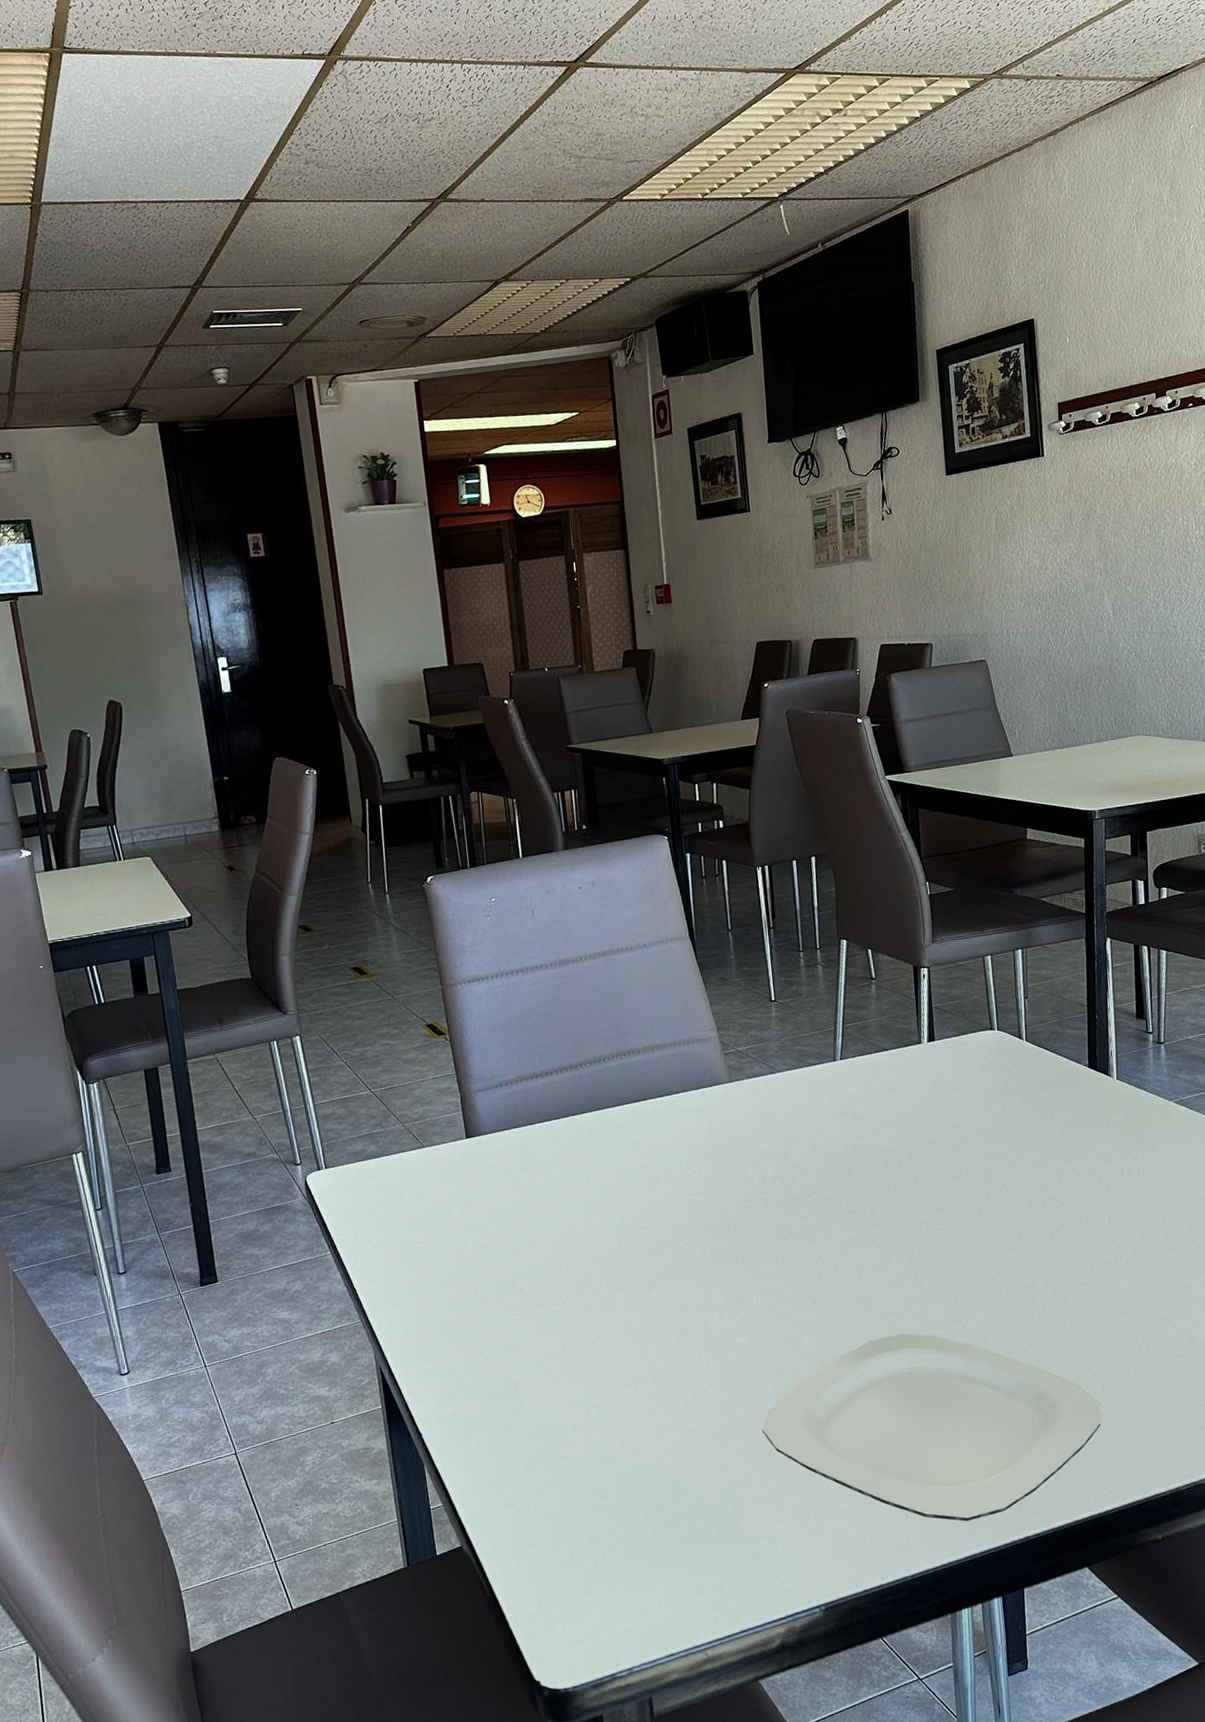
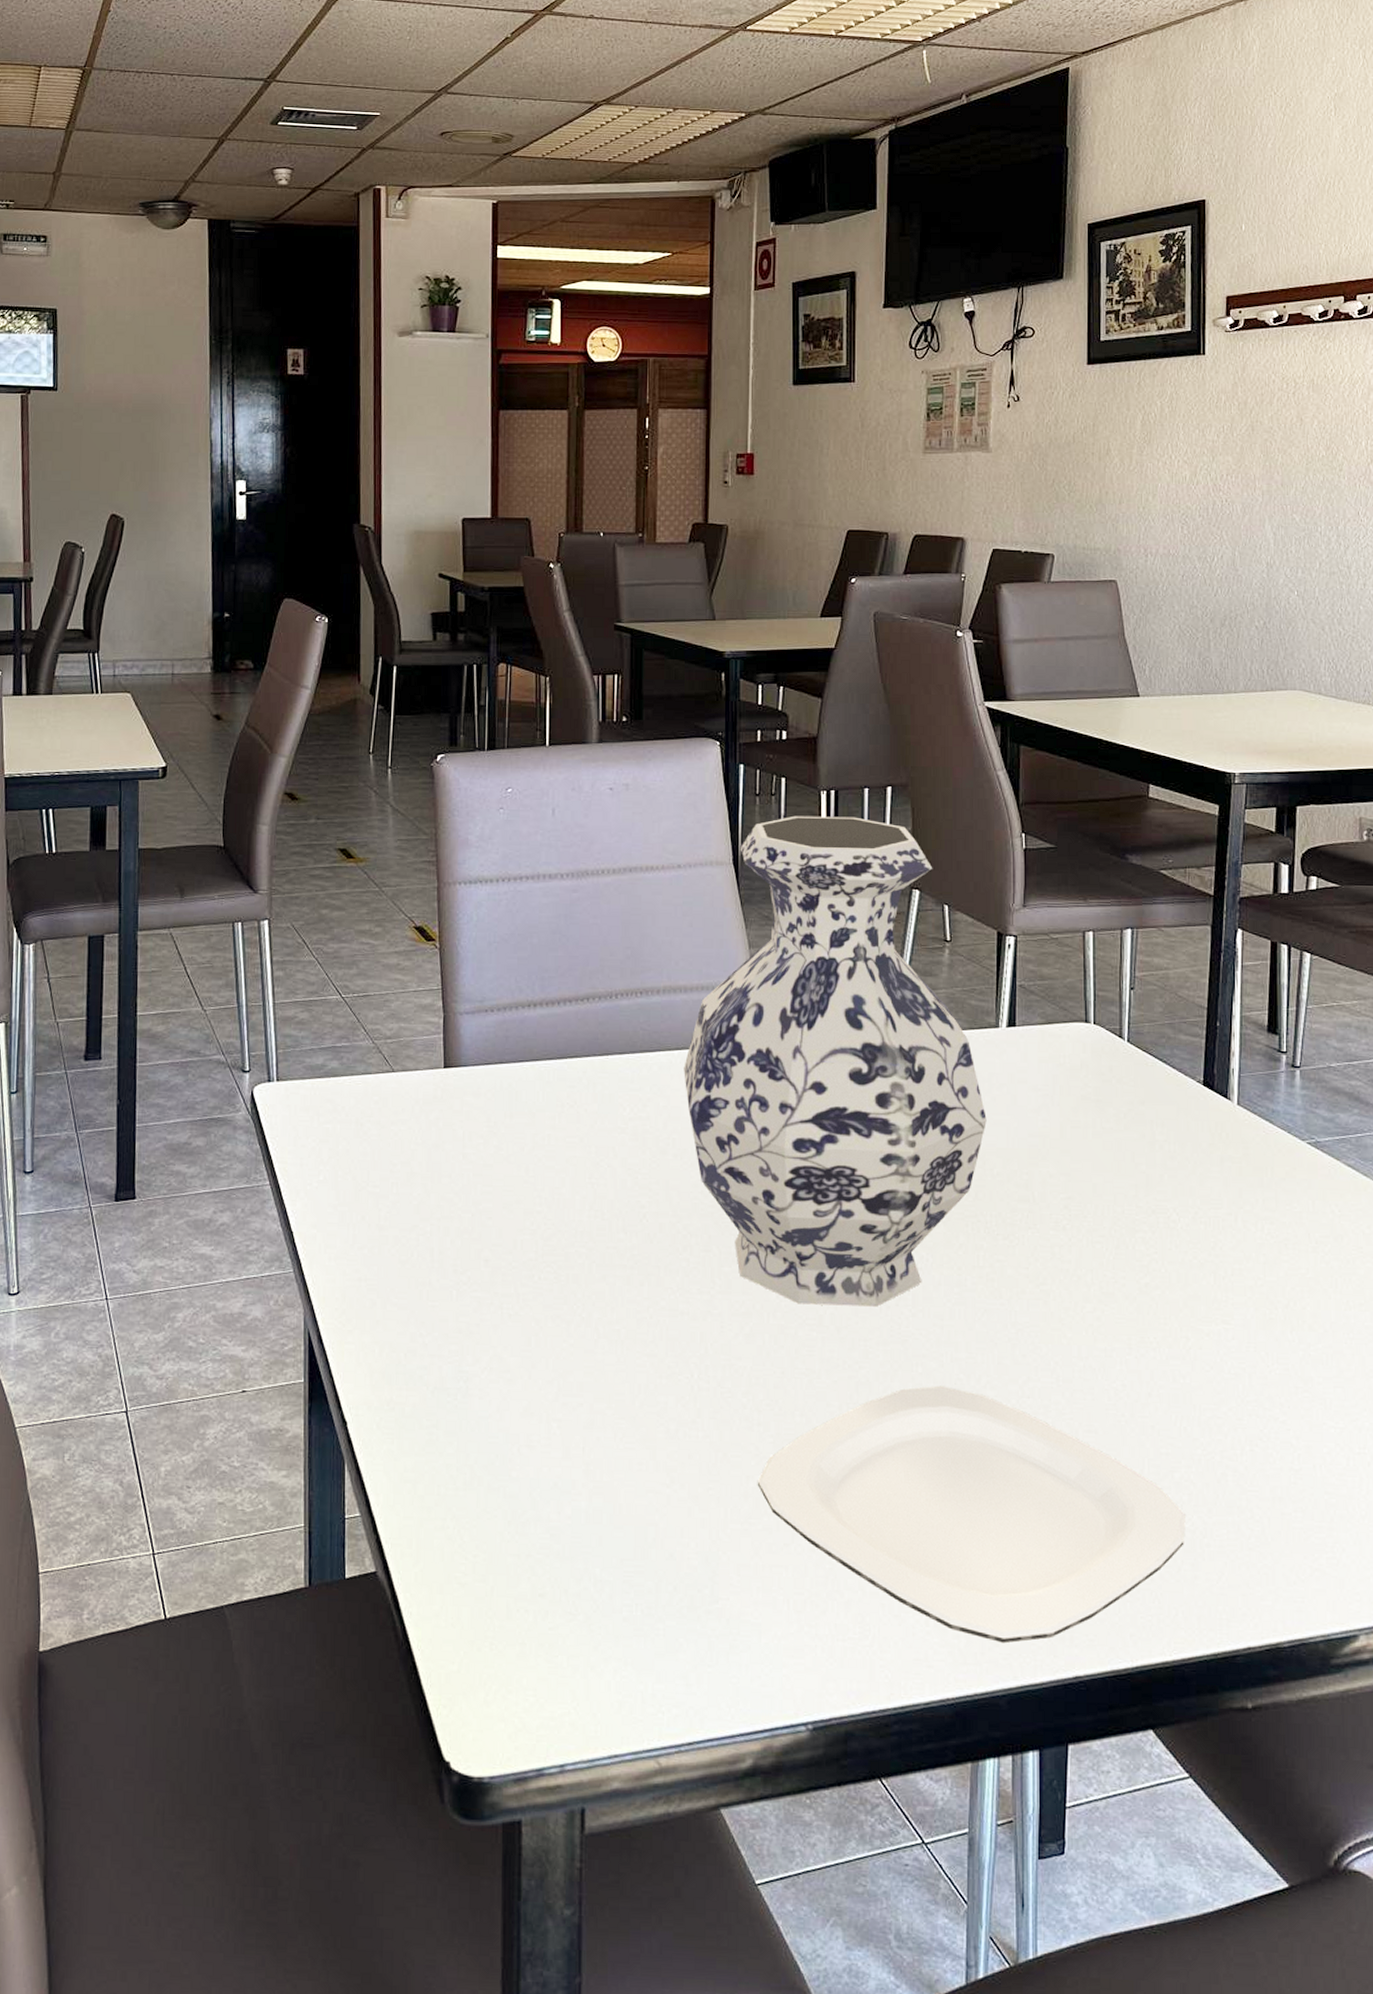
vase: none [666,885,918,1287] -> present [684,815,987,1307]

